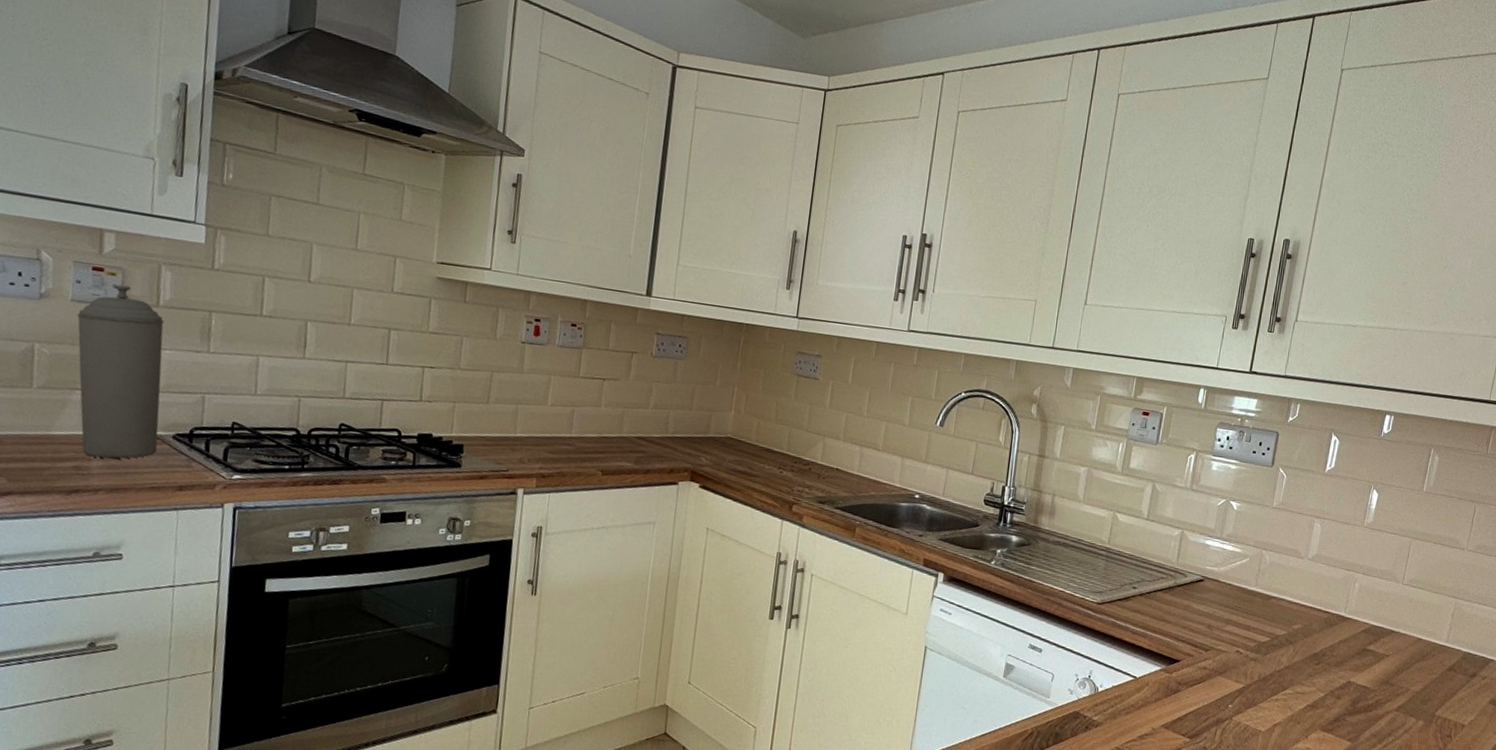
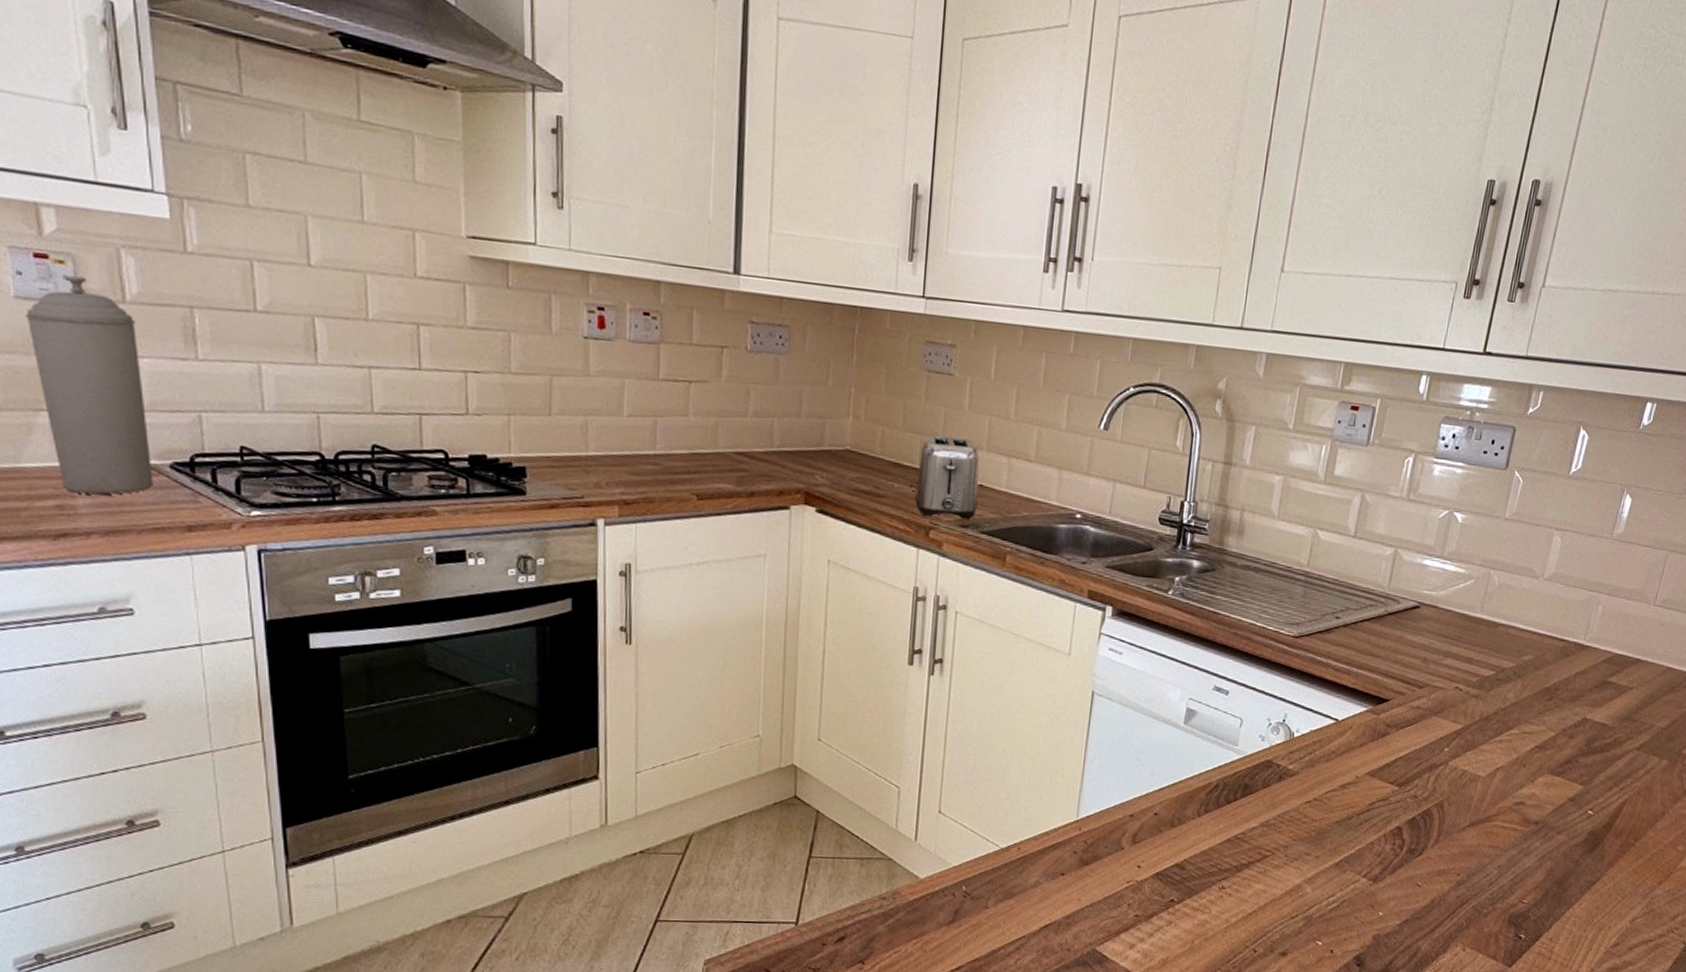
toaster: none [782,427,837,497] -> present [915,435,980,520]

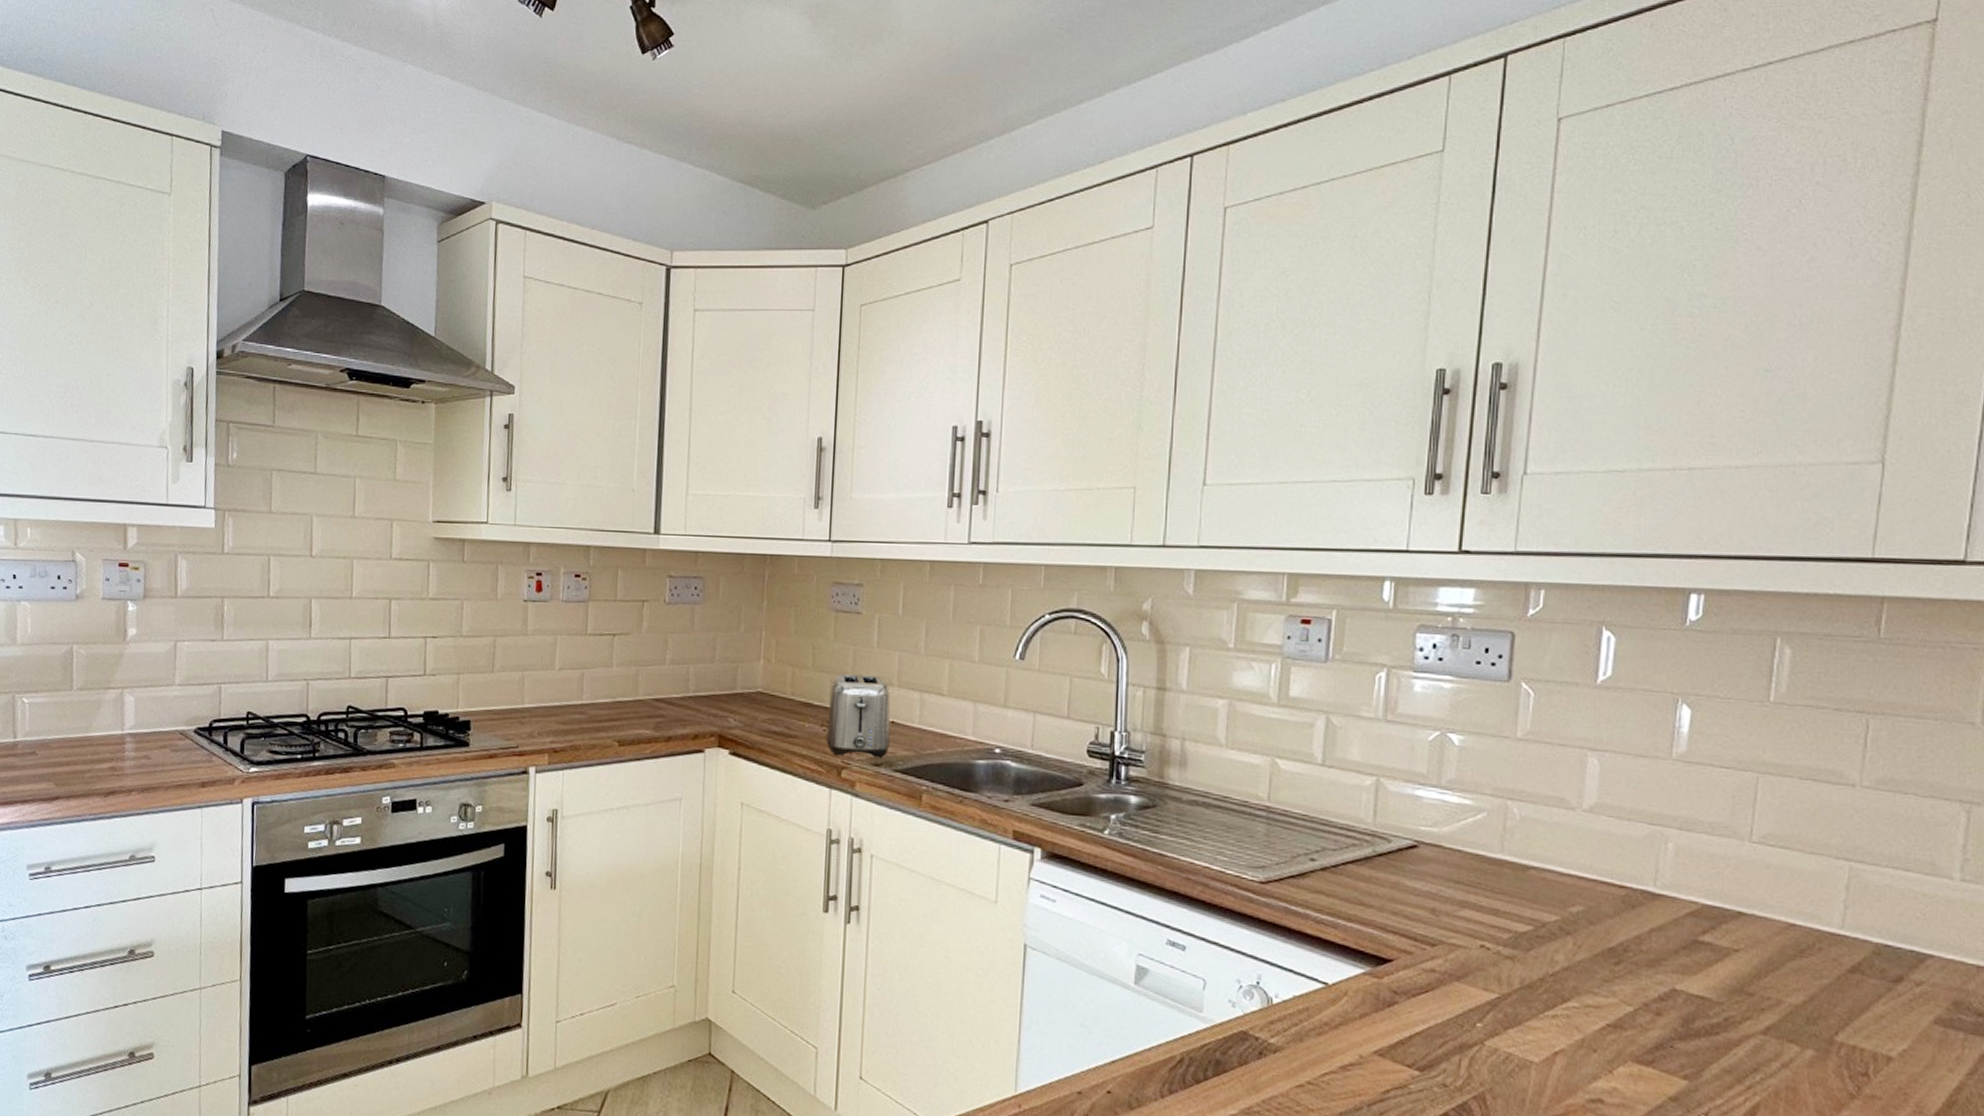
canister: present [25,275,154,495] -> none [107,579,183,758]

